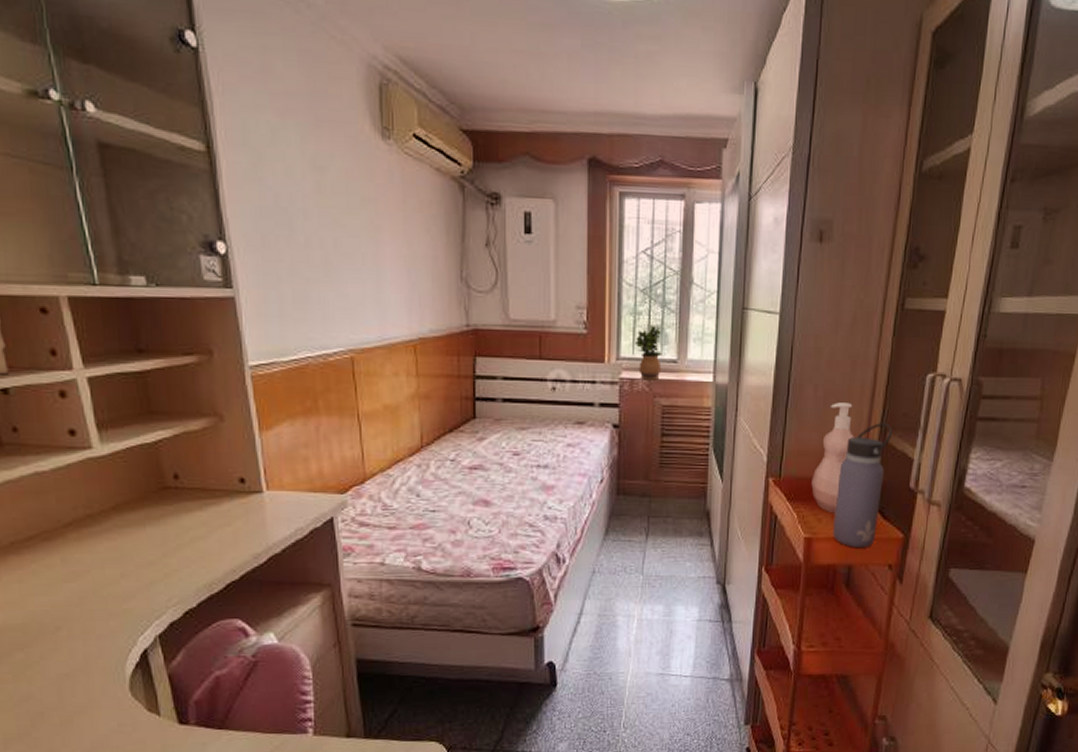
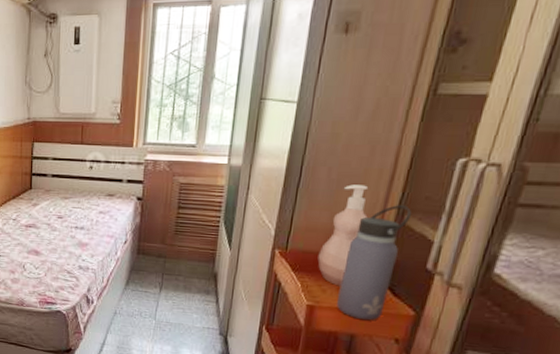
potted plant: present [634,324,662,380] -> none [159,115,183,162]

